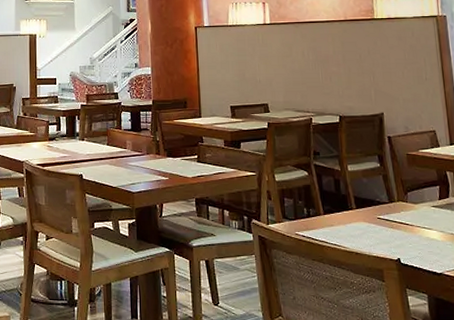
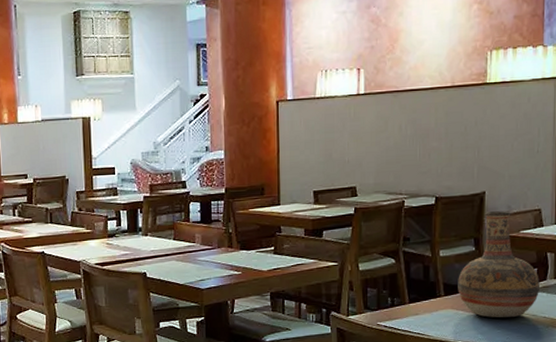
vase: none [367,131,444,232] -> present [458,211,540,318]

